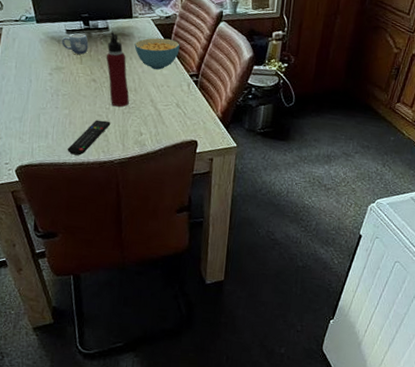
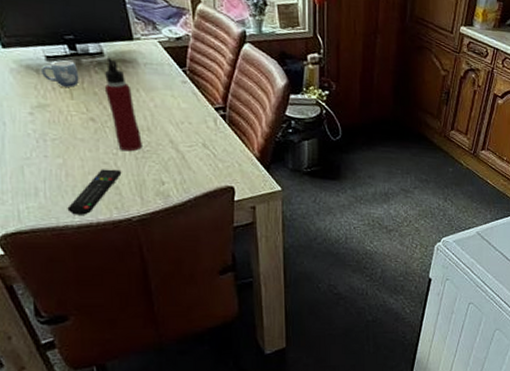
cereal bowl: present [134,37,180,70] -> none [140,63,198,103]

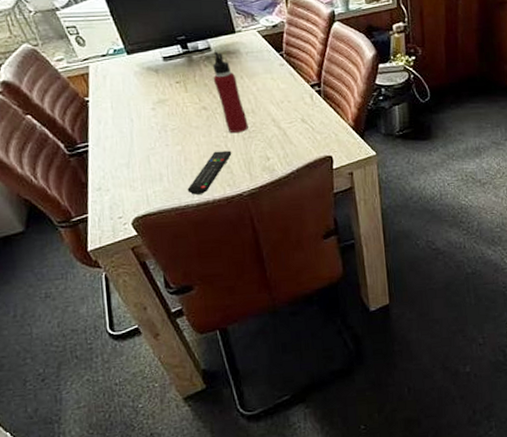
mug: present [40,60,79,87] -> none [159,59,192,82]

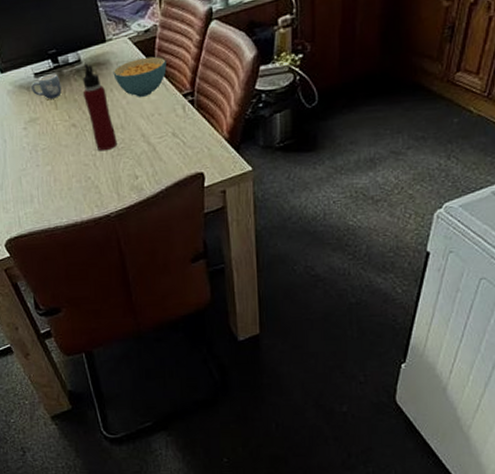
mug: none [159,59,192,82] -> present [30,74,62,99]
remote control: present [187,150,232,195] -> none [56,169,100,216]
cereal bowl: none [243,49,295,85] -> present [113,56,167,97]

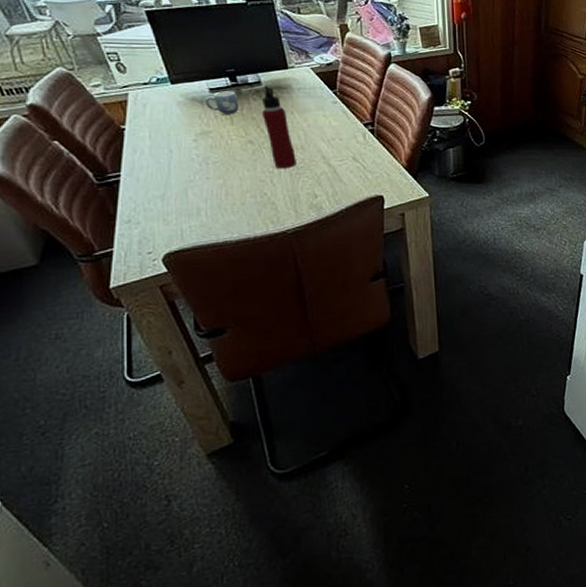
cereal bowl: present [113,56,167,97] -> none [294,87,348,122]

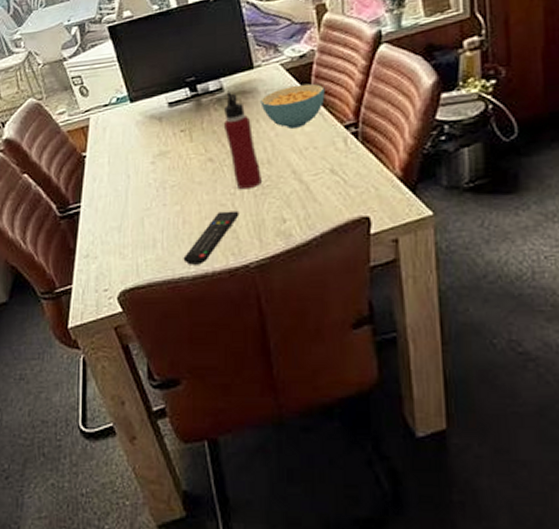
mug: present [204,91,239,114] -> none [163,103,199,131]
remote control: none [227,186,277,231] -> present [183,210,239,265]
cereal bowl: none [294,87,348,122] -> present [260,83,325,129]

